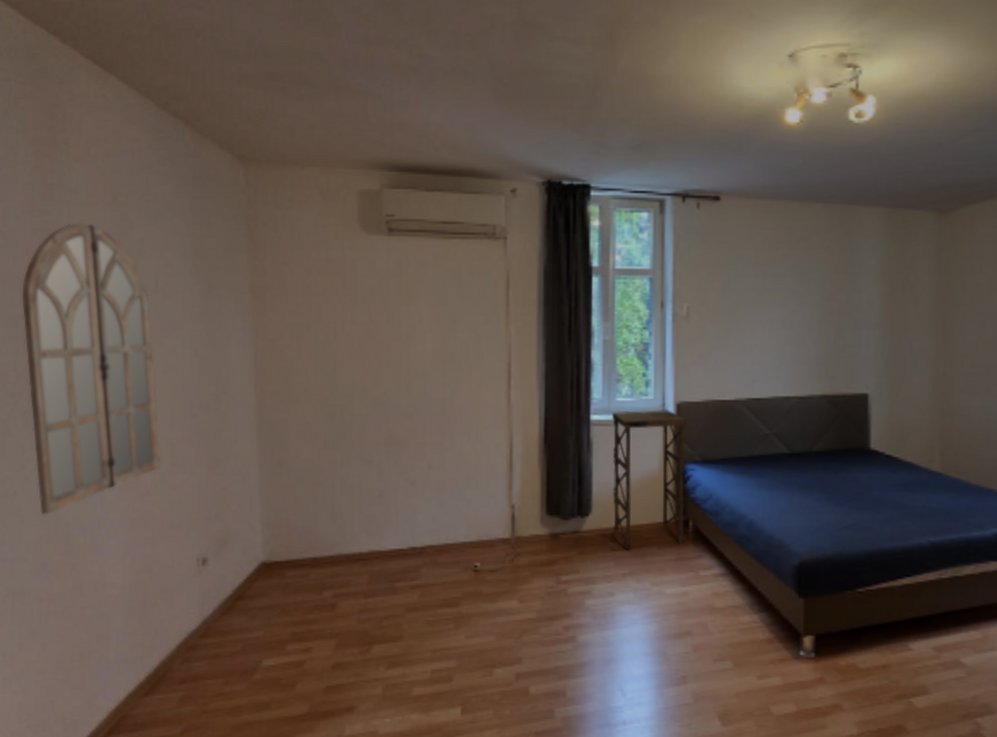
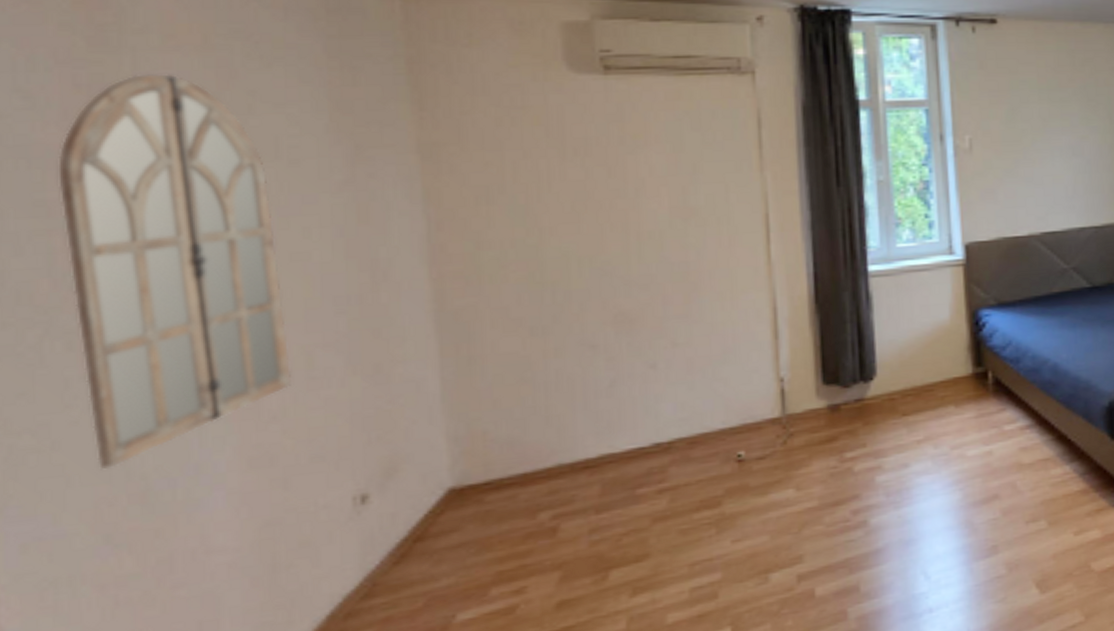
pedestal table: present [611,410,686,551] -> none [892,252,984,414]

